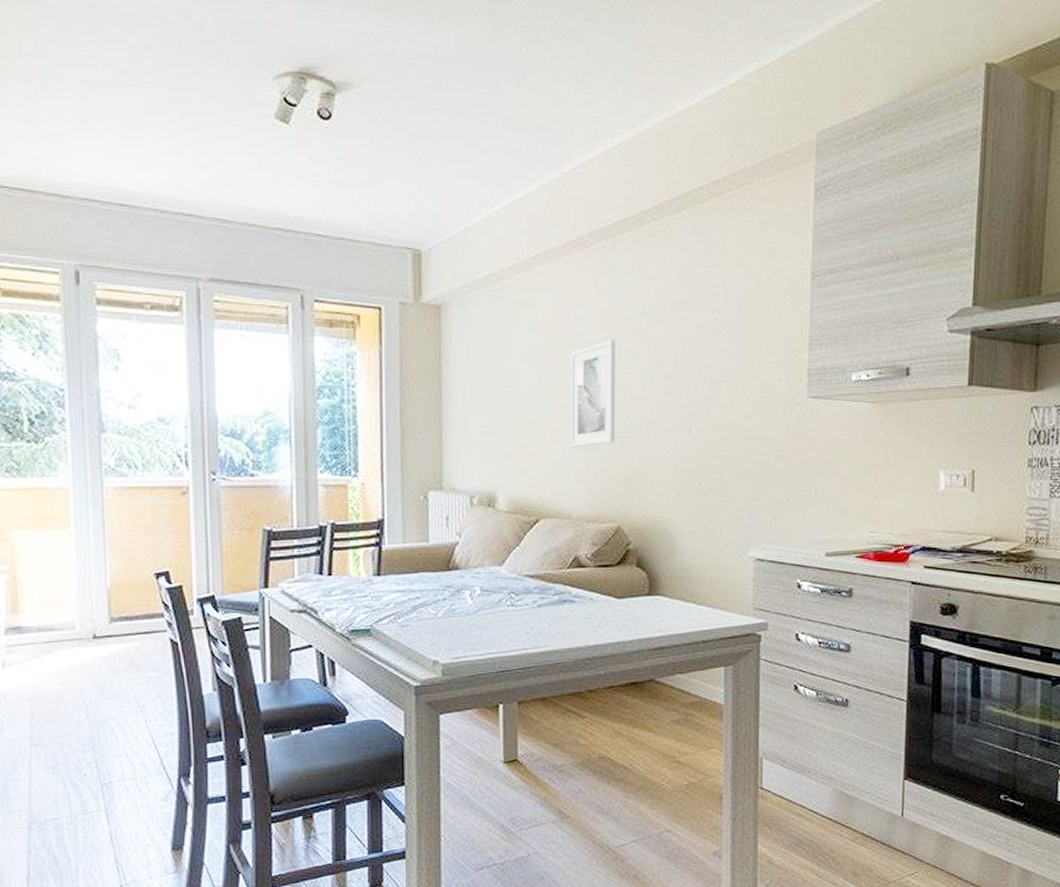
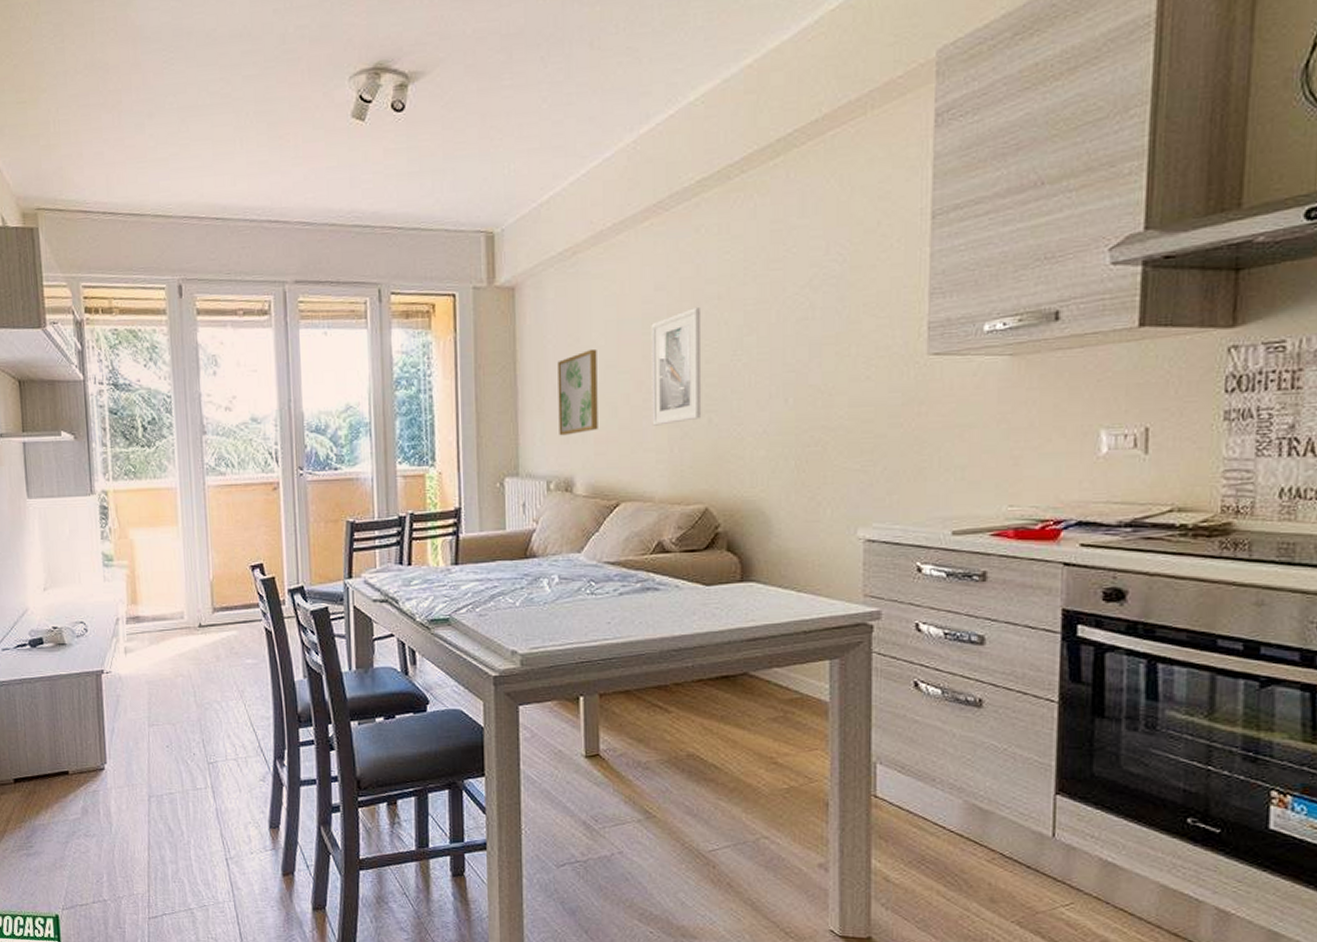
wall art: none [482,371,520,453] -> present [557,348,598,436]

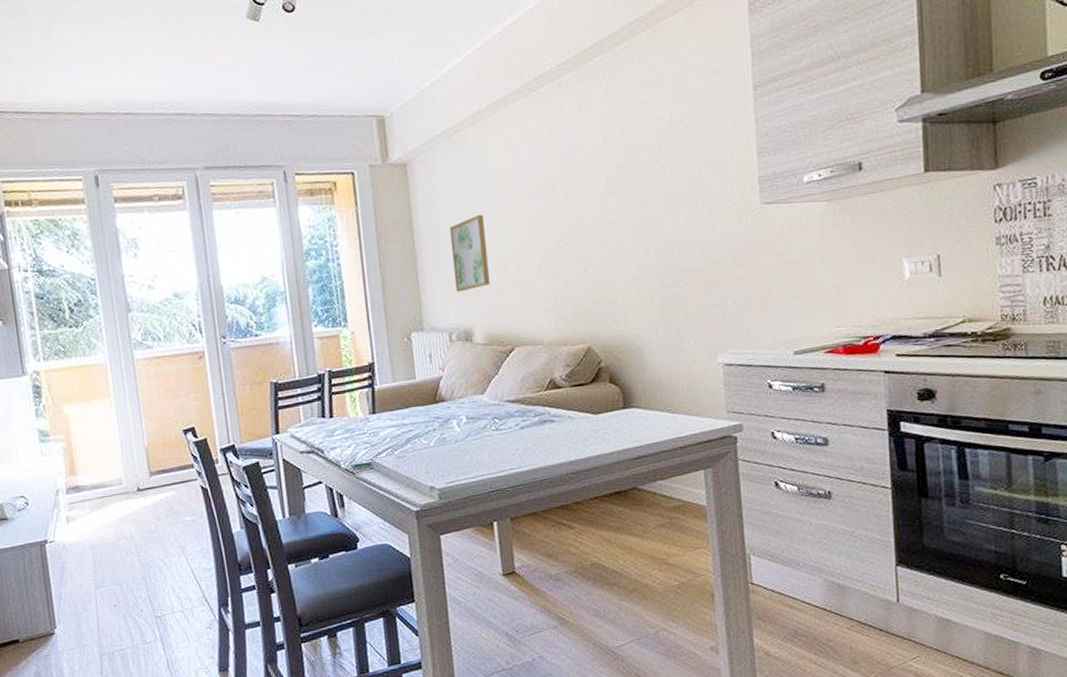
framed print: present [651,306,702,426] -> none [528,173,579,279]

